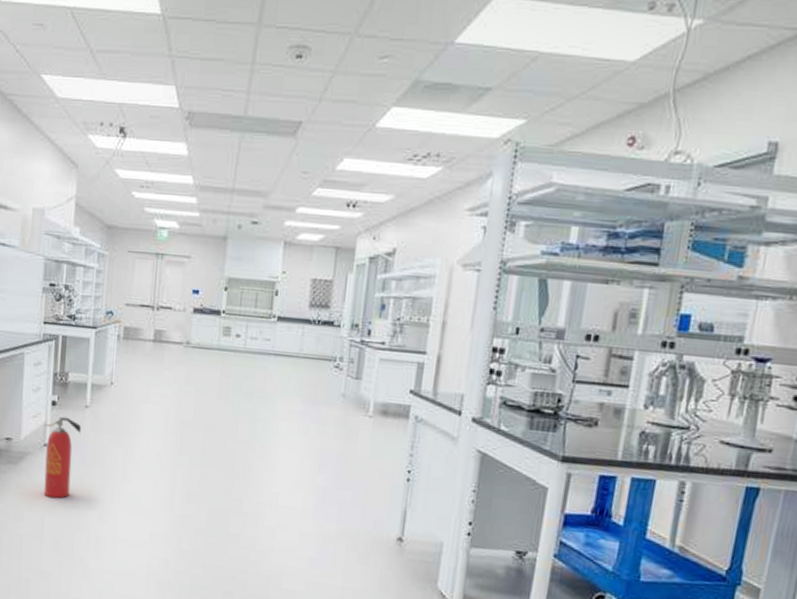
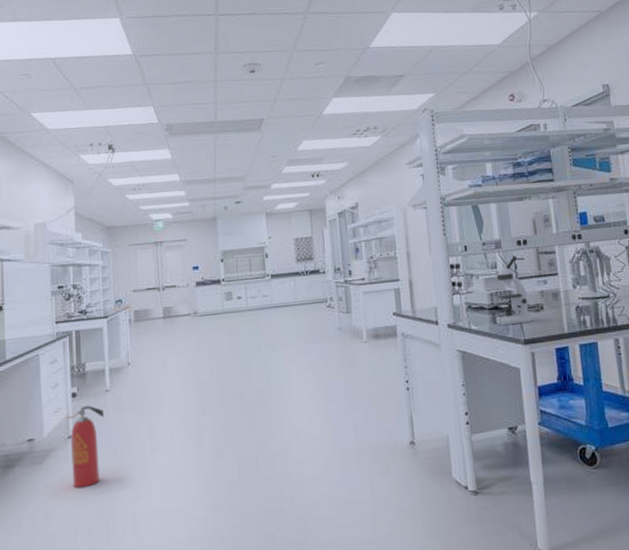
microscope: none [533,352,582,437] -> present [496,255,532,326]

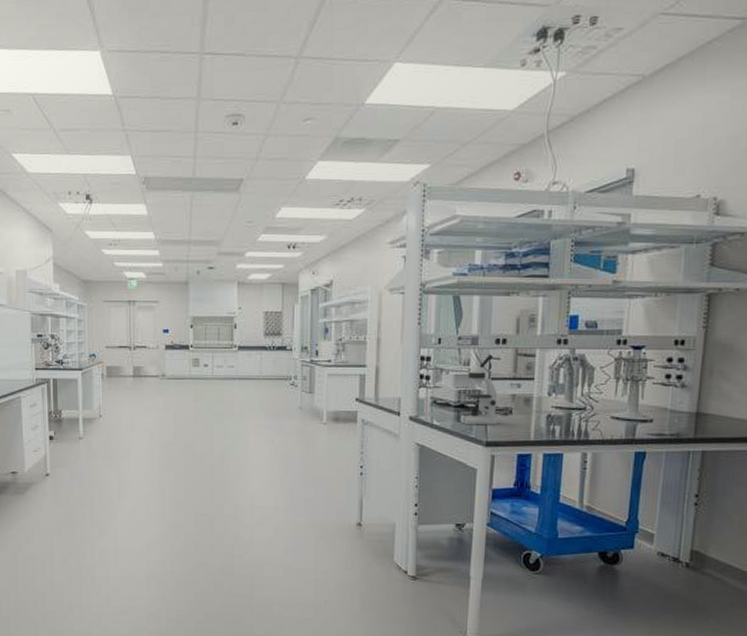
fire extinguisher: present [66,405,104,488] -> none [44,449,77,520]

